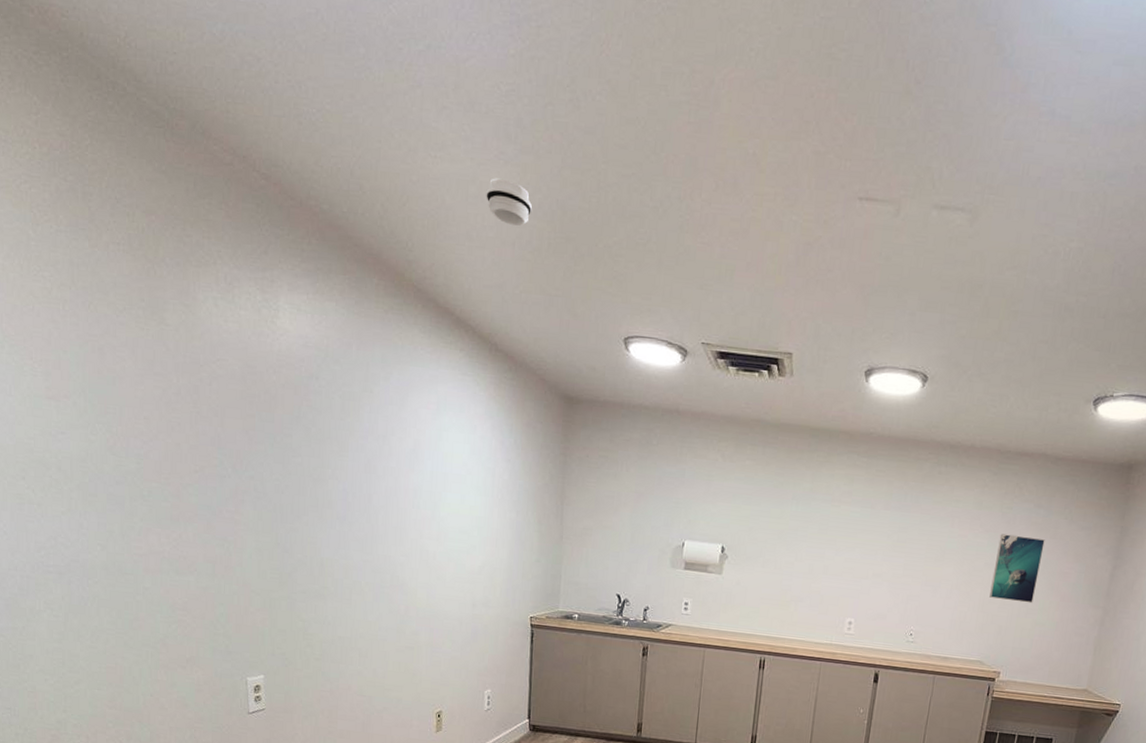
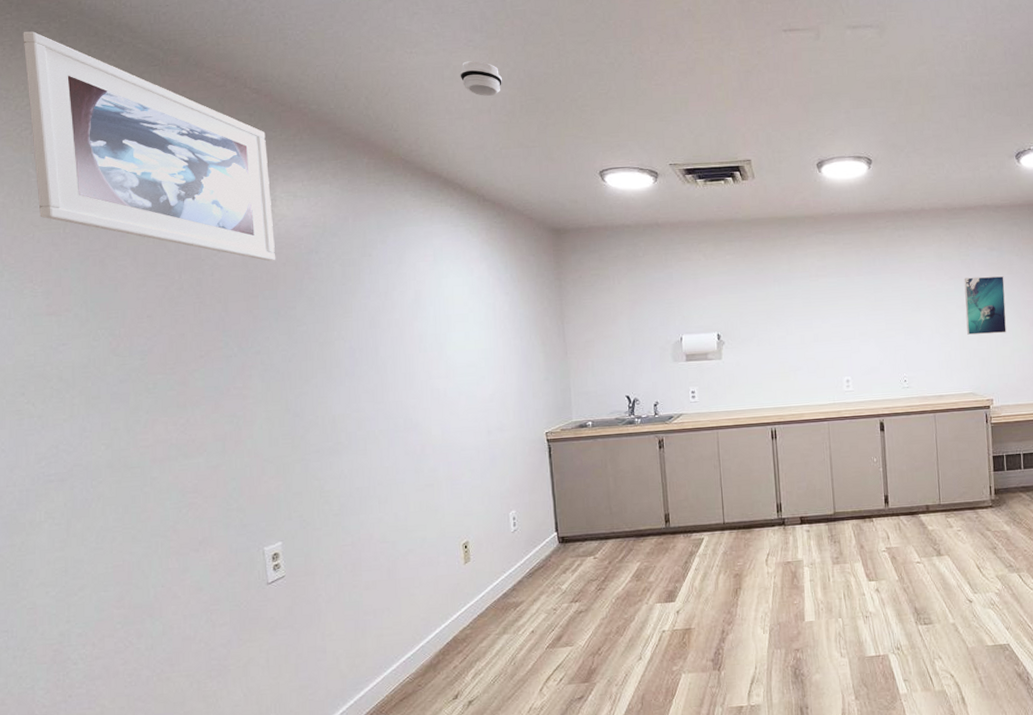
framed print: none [22,62,276,380] -> present [23,31,276,262]

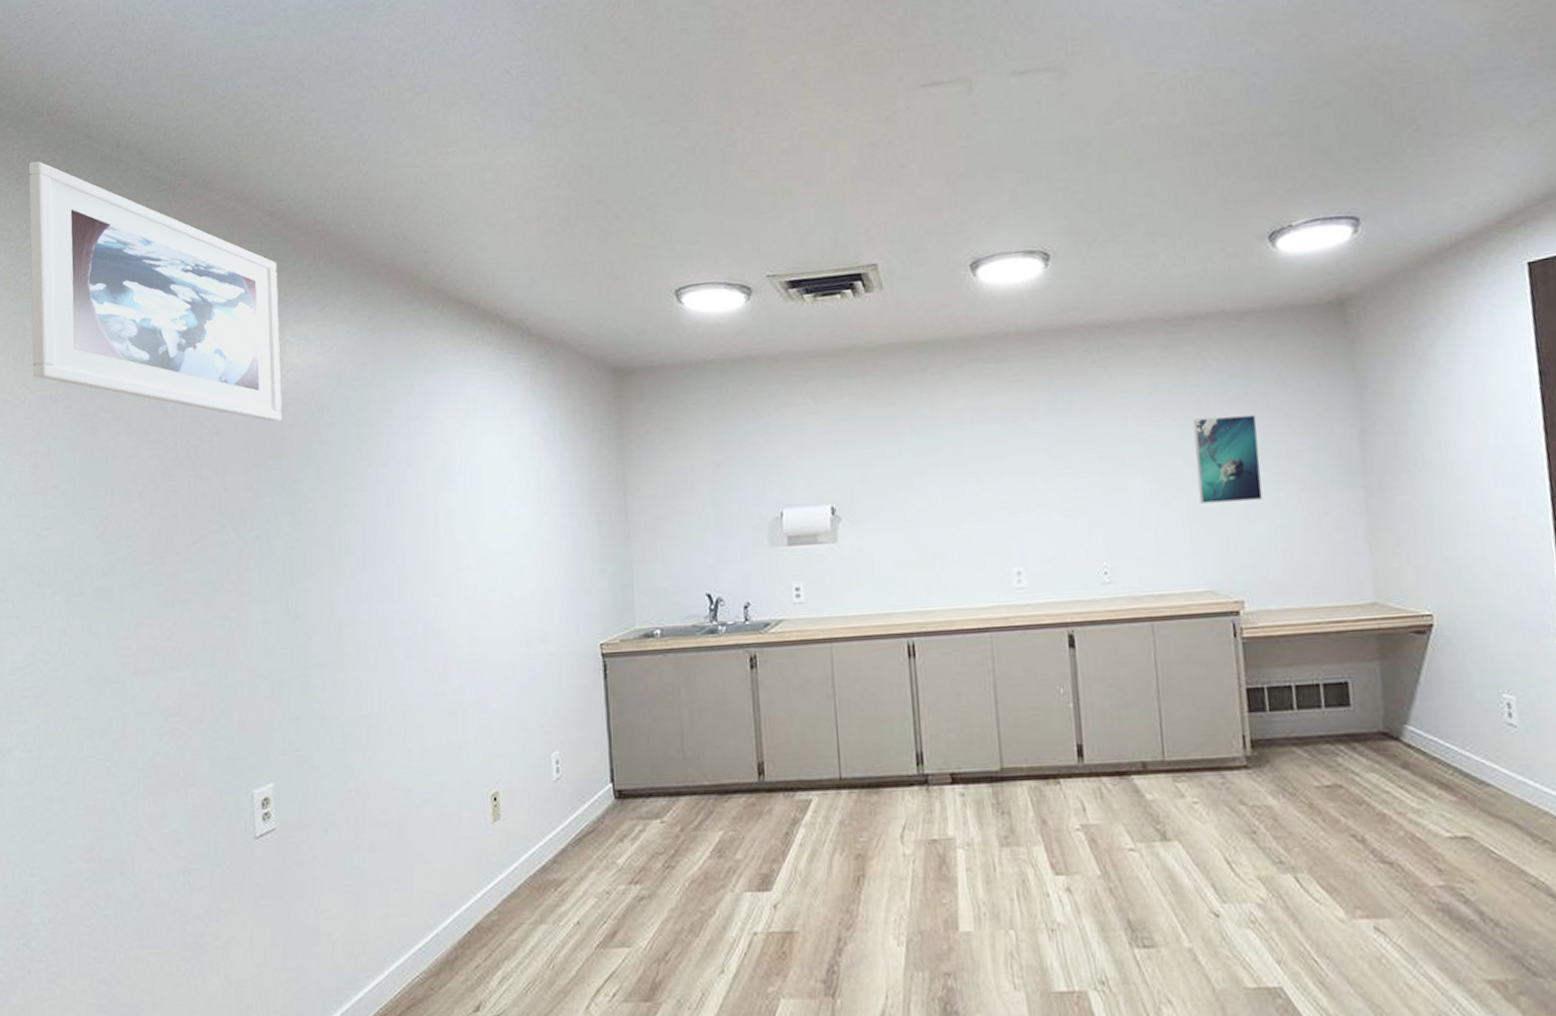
smoke detector: present [460,60,503,96] -> none [504,157,556,202]

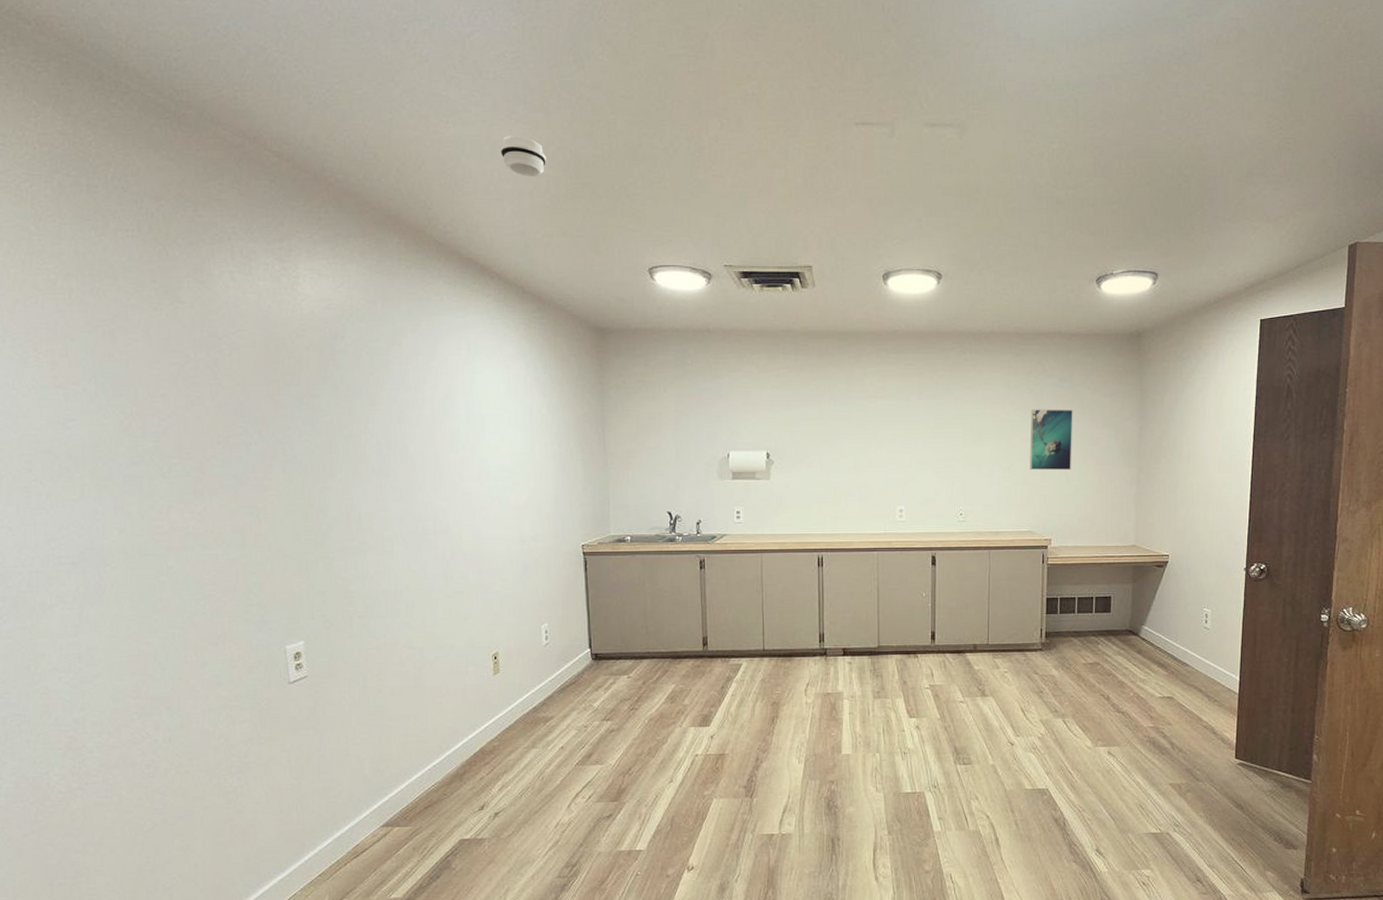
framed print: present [28,161,283,422] -> none [19,70,299,344]
smoke detector: none [504,157,556,202] -> present [500,136,547,176]

